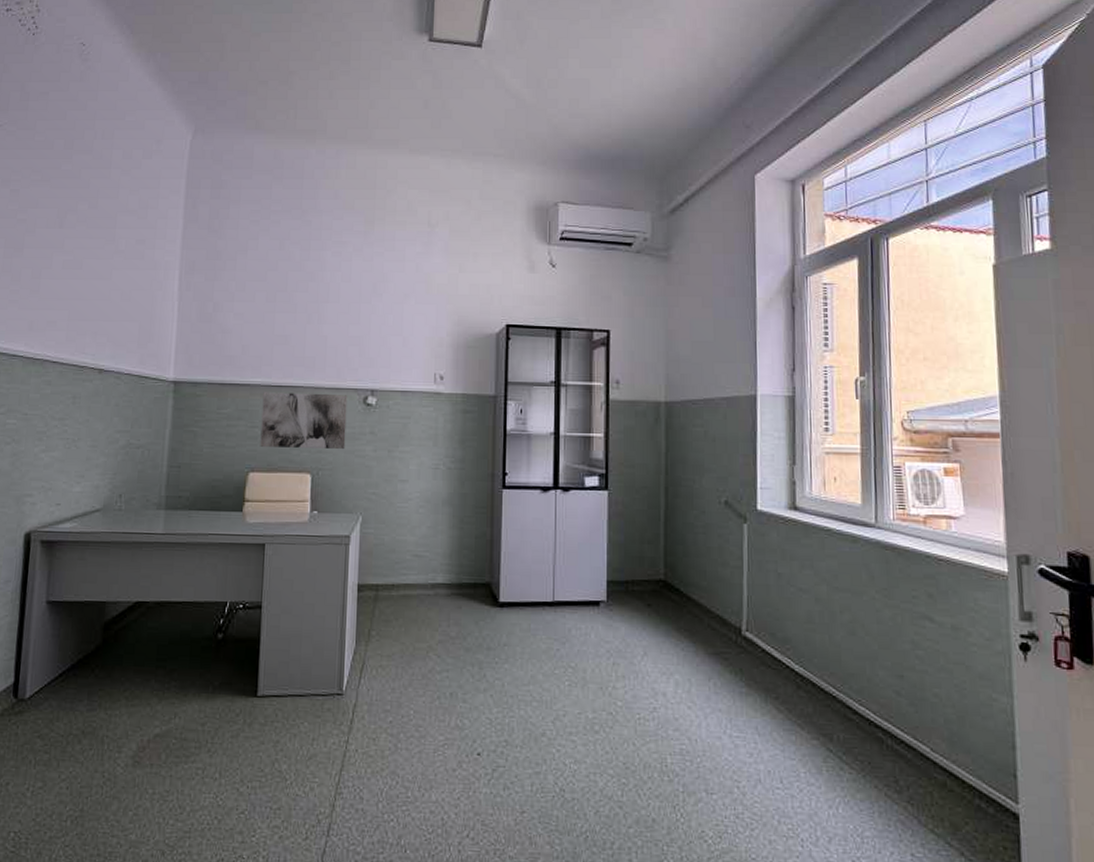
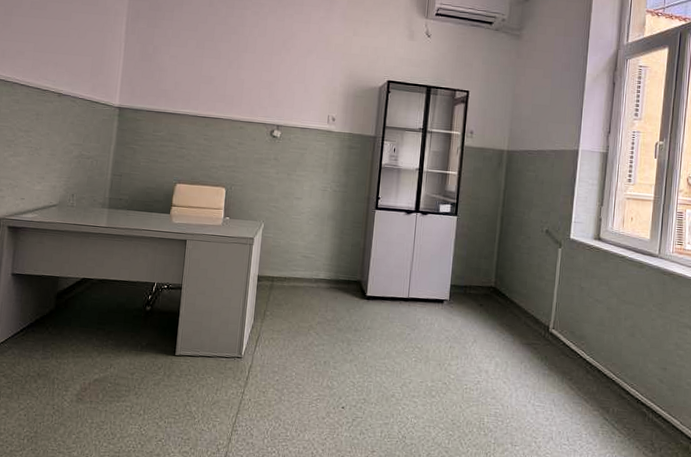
wall art: present [260,392,348,449] -> none [186,121,258,170]

